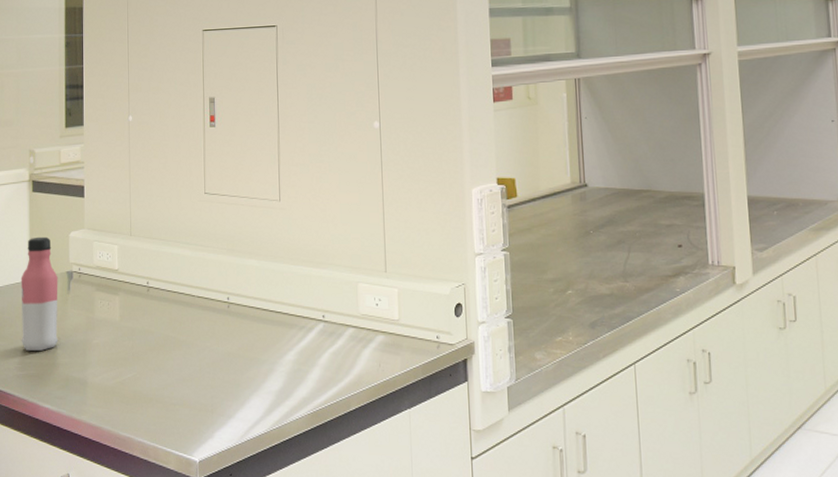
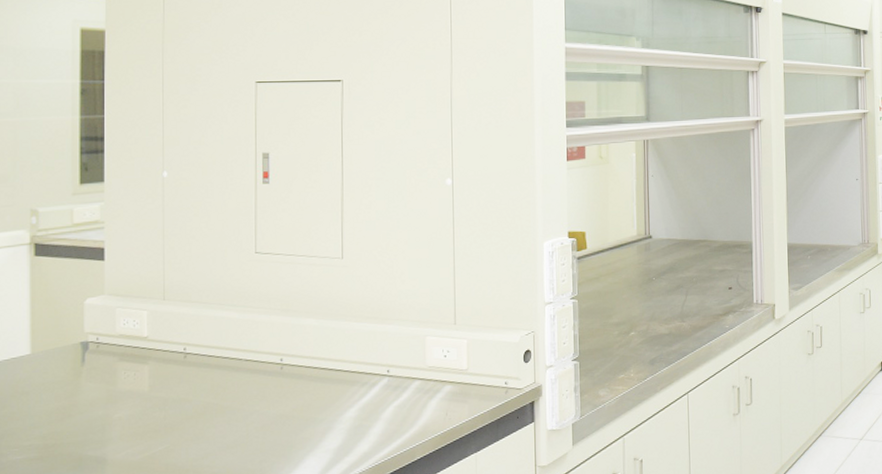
water bottle: present [21,236,59,351] -> none [18,305,69,432]

